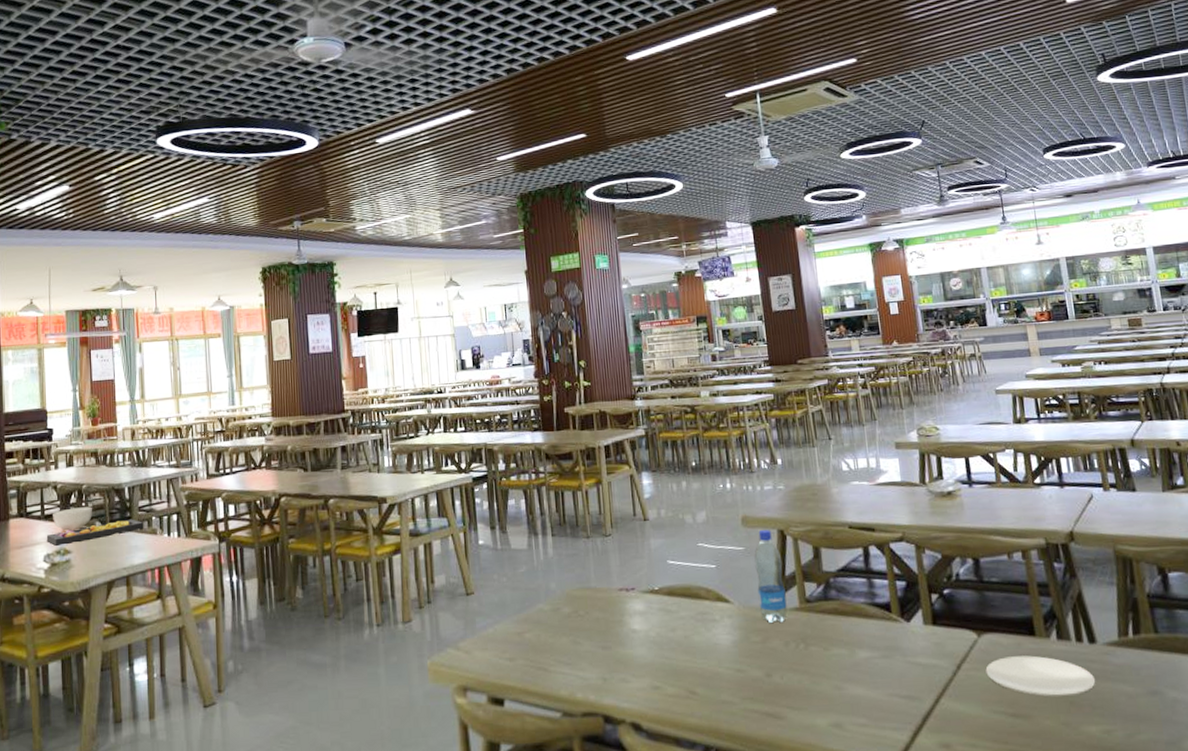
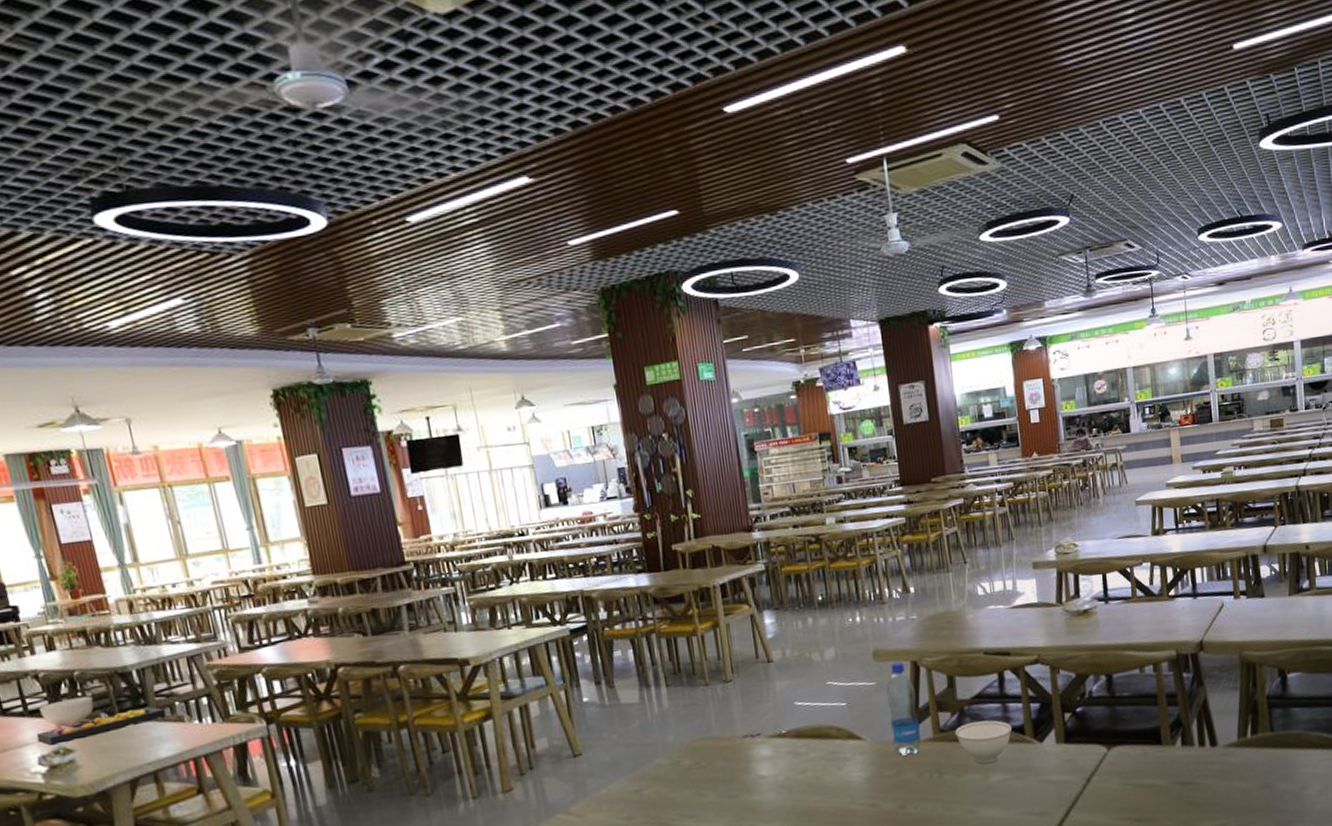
bowl: none [821,594,879,640] -> present [955,720,1013,765]
plate: present [985,655,1096,698] -> none [1113,763,1215,801]

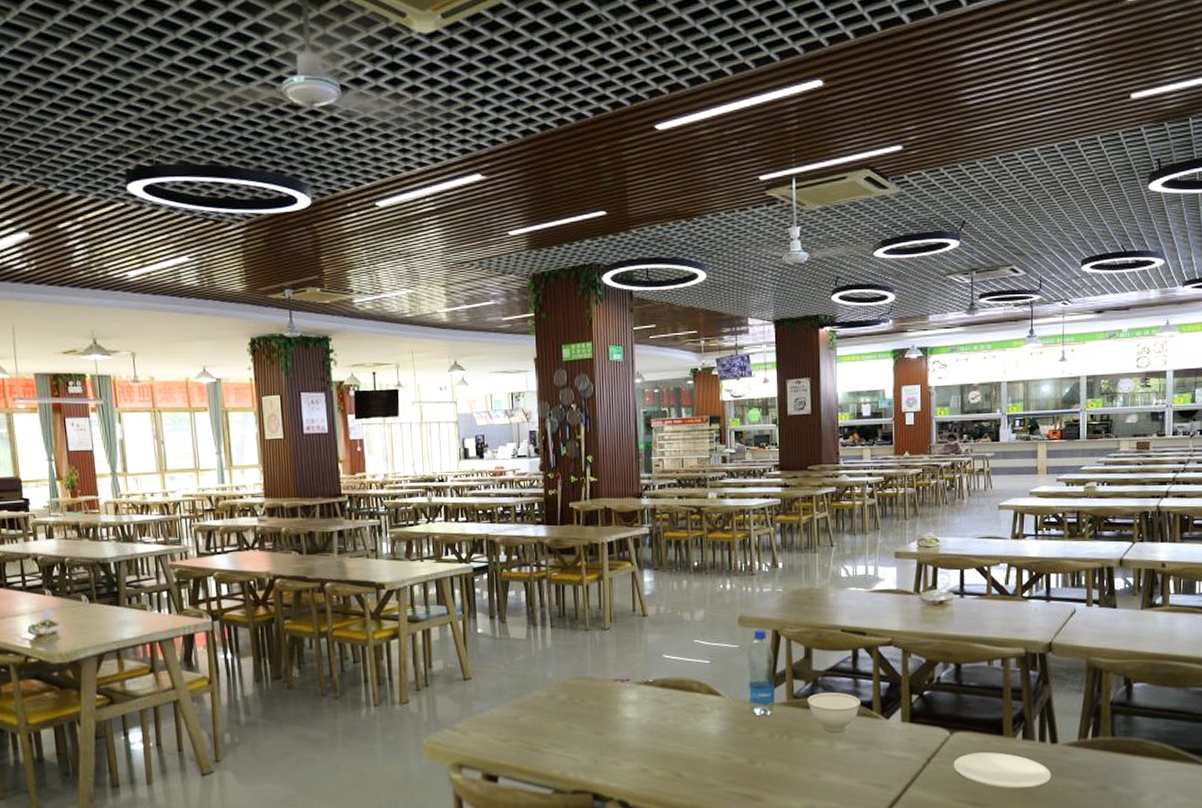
food tray: present [36,706,166,745] -> none [29,594,133,617]
bowl: present [39,696,94,728] -> none [35,580,78,603]
plate: none [1113,763,1215,801] -> present [953,752,1052,789]

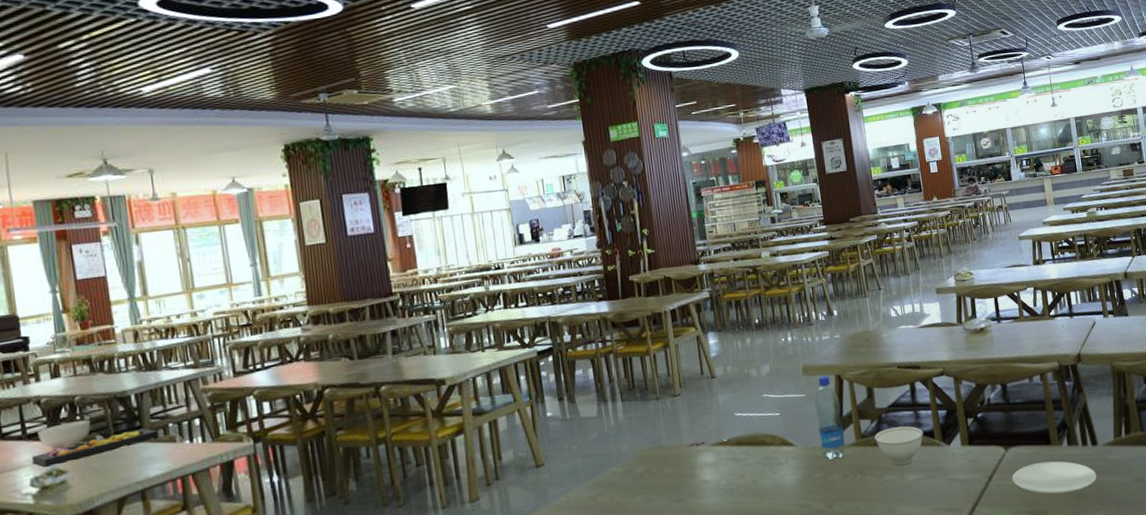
food tray: none [29,594,133,617] -> present [31,428,159,467]
bowl: none [35,580,78,603] -> present [38,419,91,450]

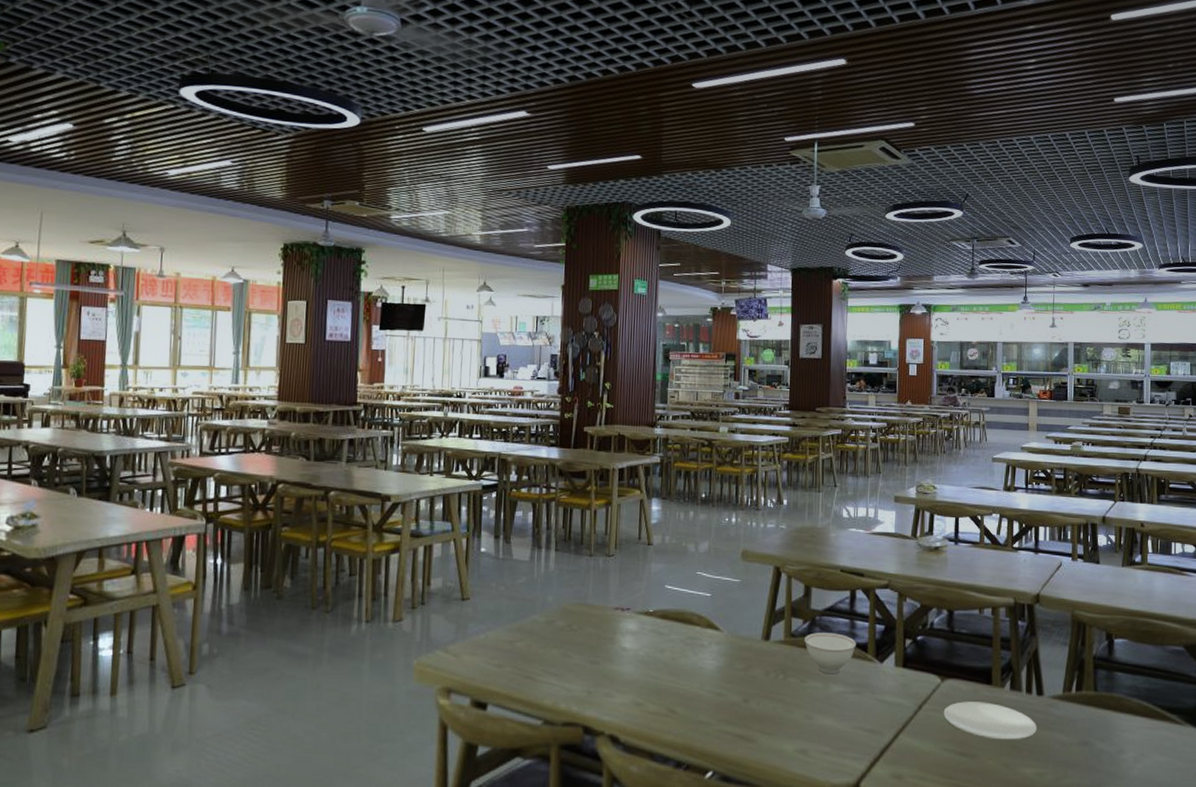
food tray: present [31,428,159,467] -> none [11,489,125,509]
bowl: present [38,419,91,450] -> none [21,471,68,495]
bottle: present [814,376,845,460] -> none [746,565,774,653]

